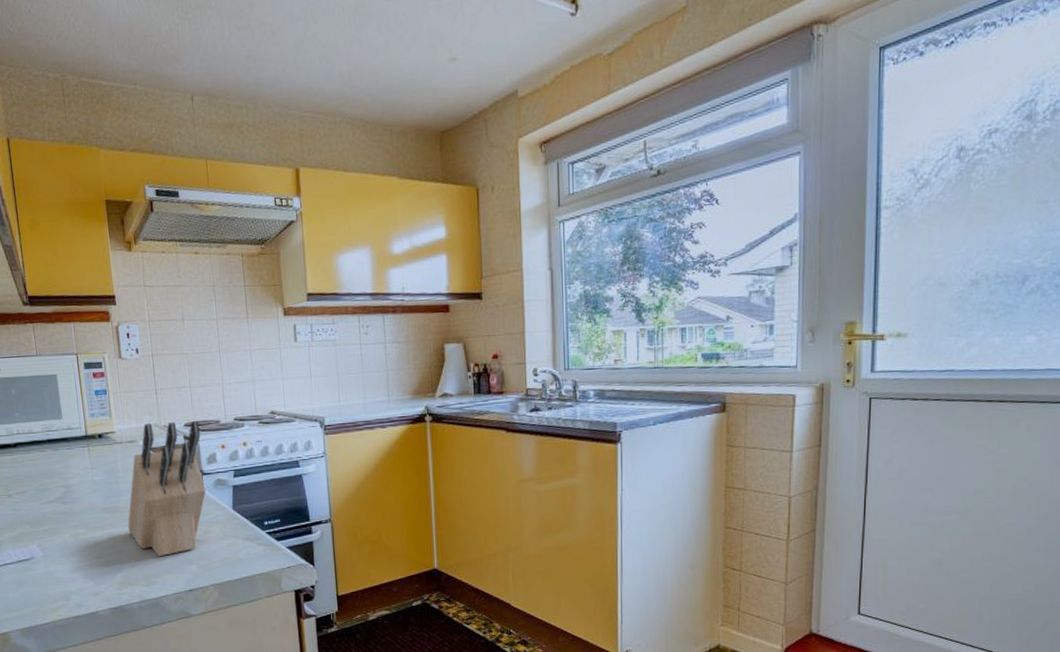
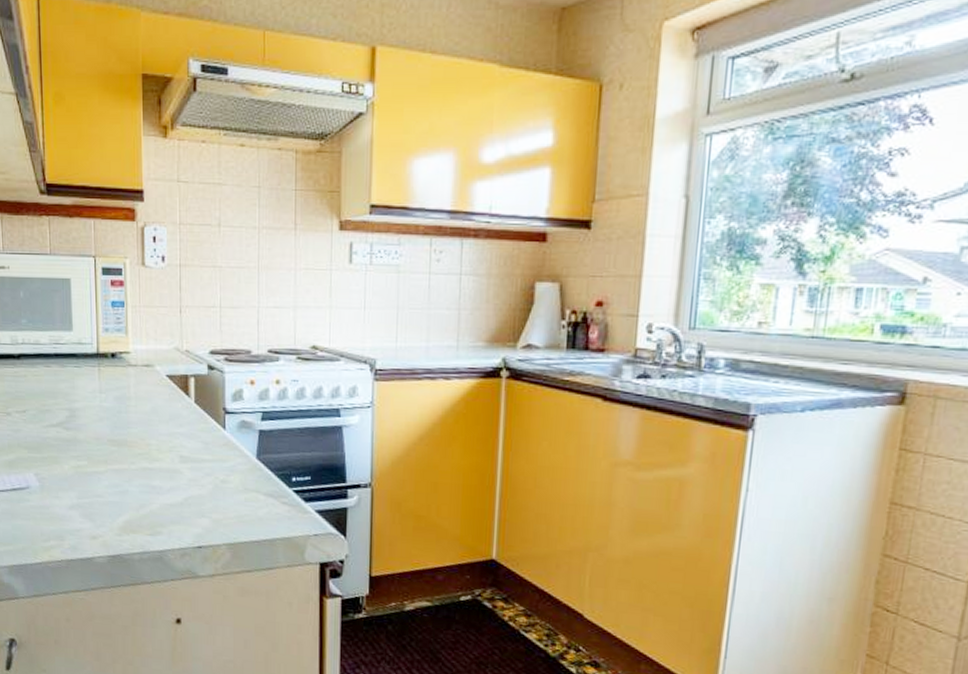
knife block: present [128,420,207,557] -> none [136,345,228,504]

